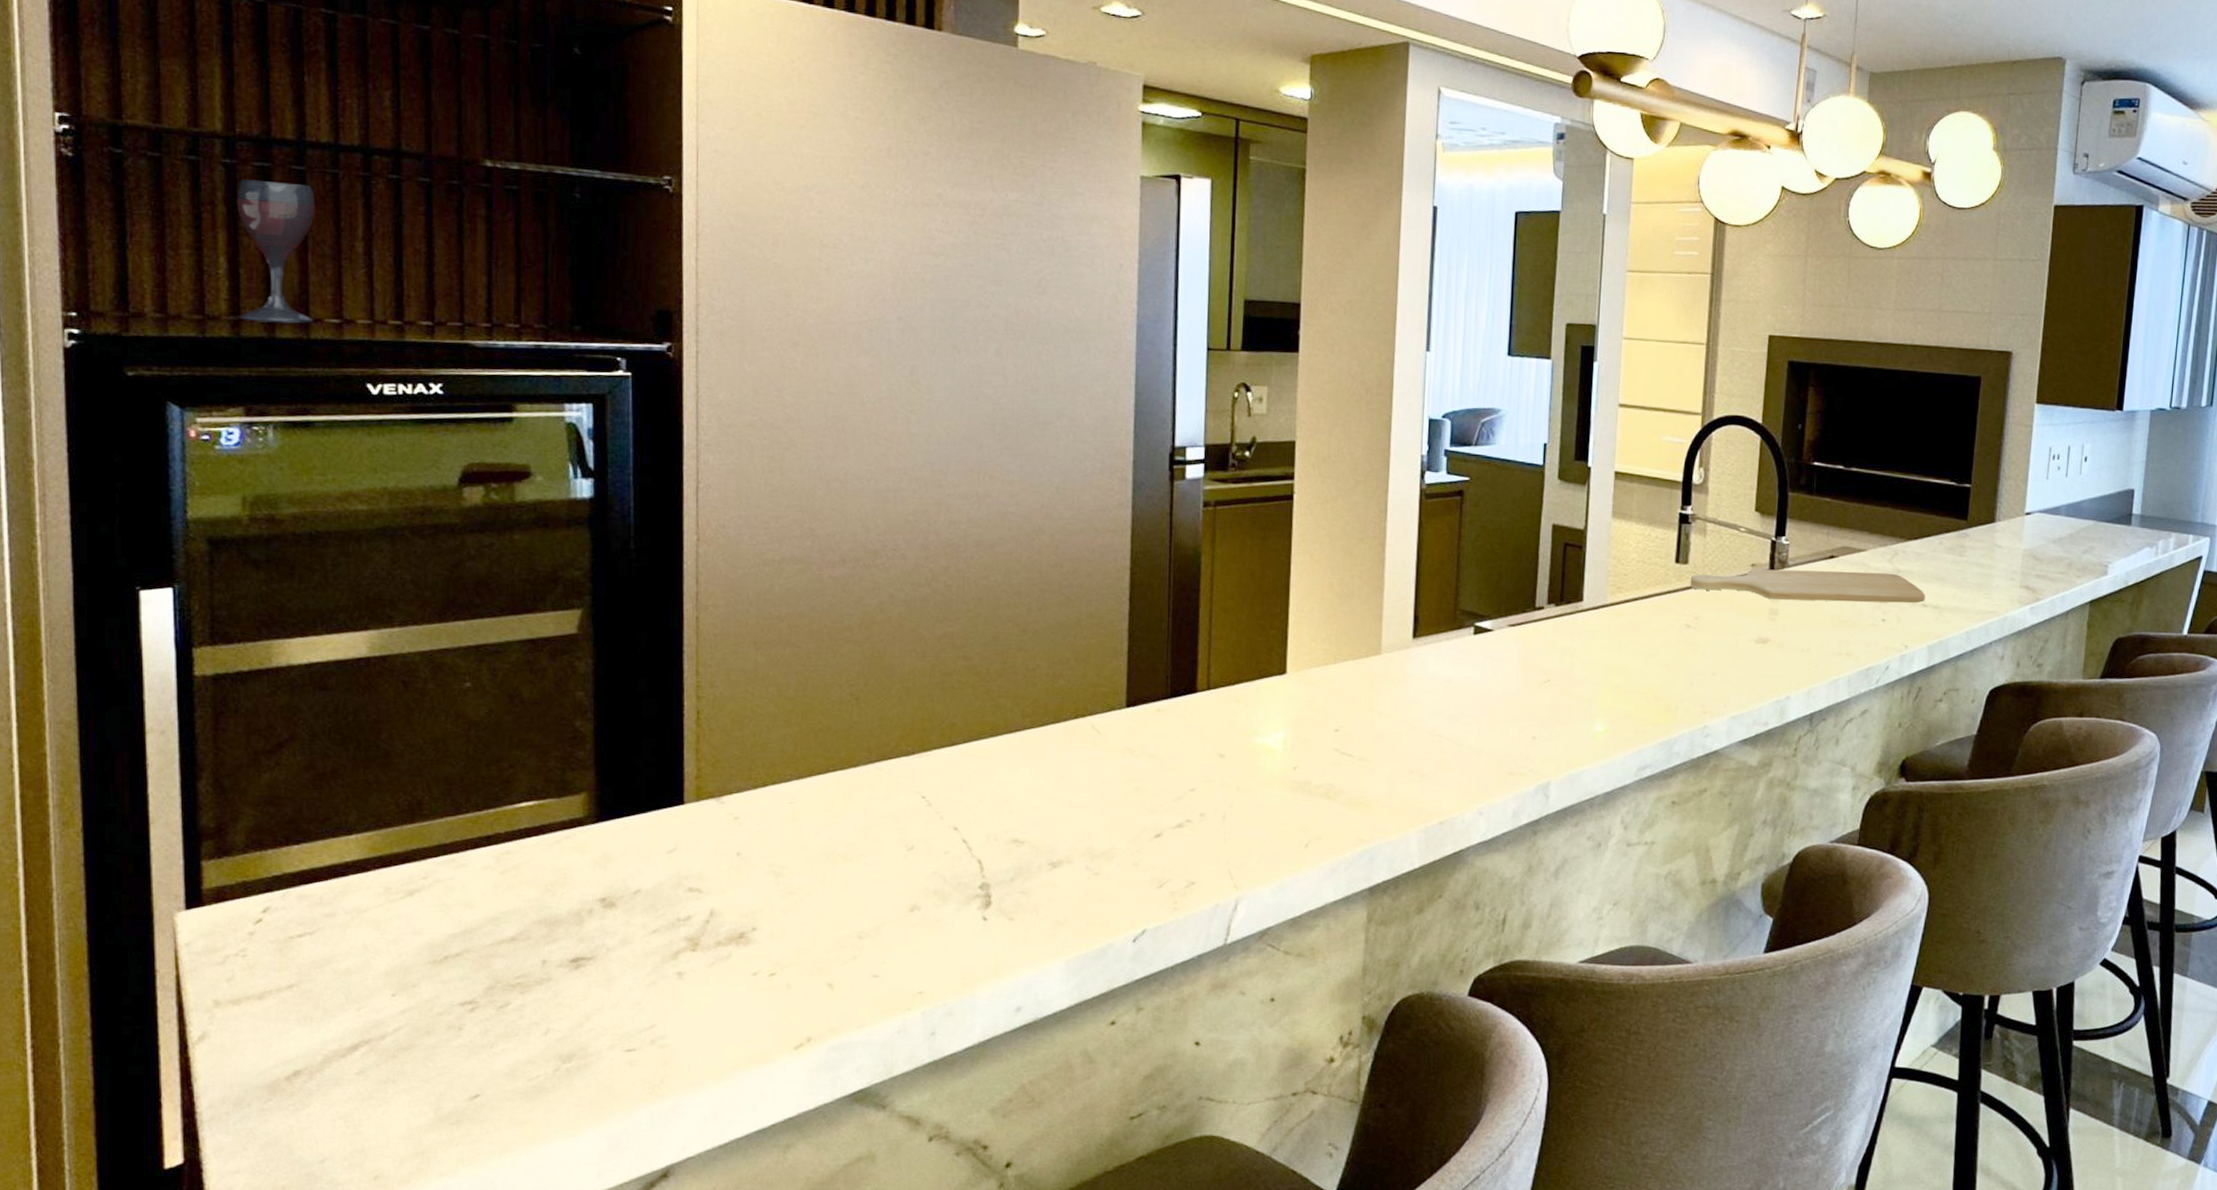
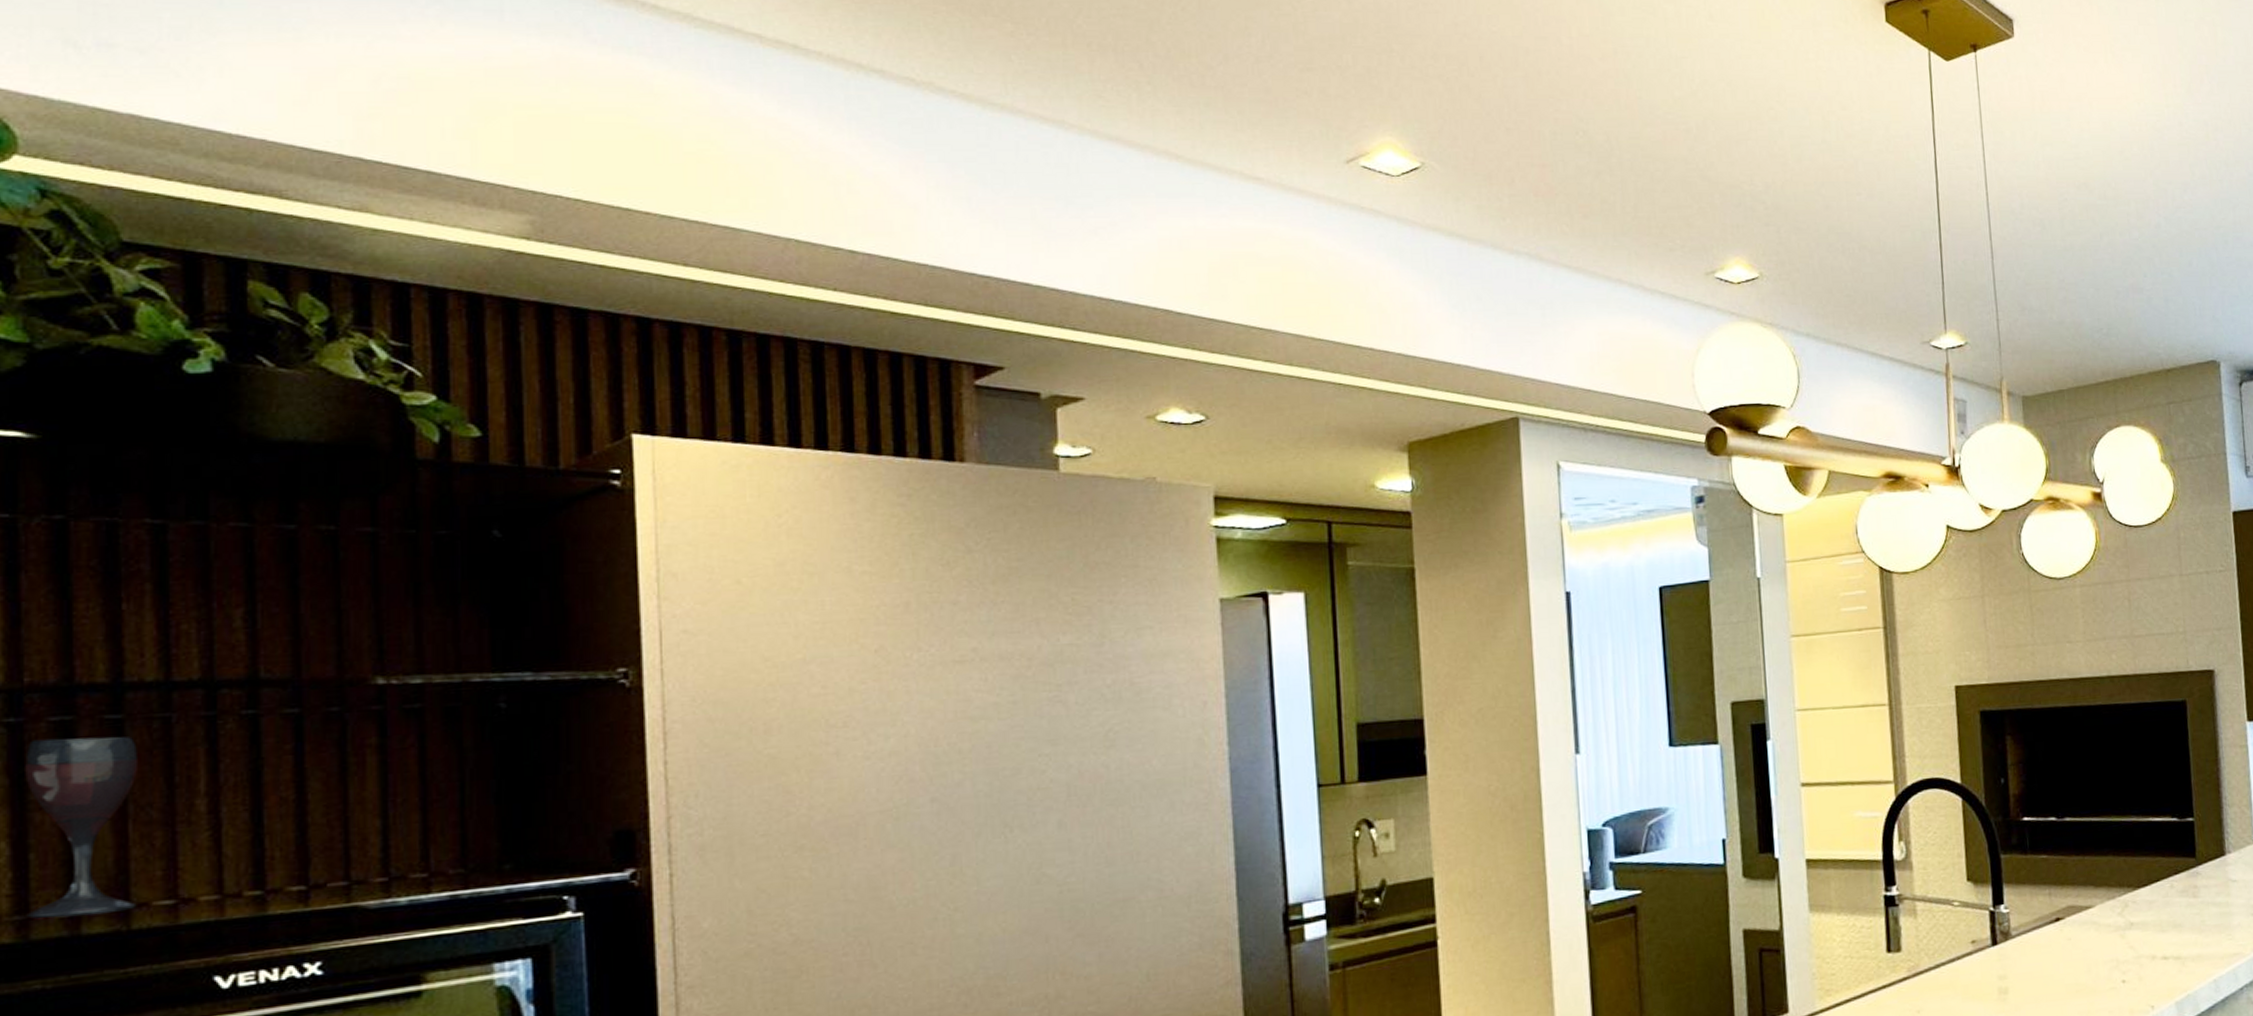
chopping board: present [1690,568,1926,603] -> none [1906,927,2165,979]

